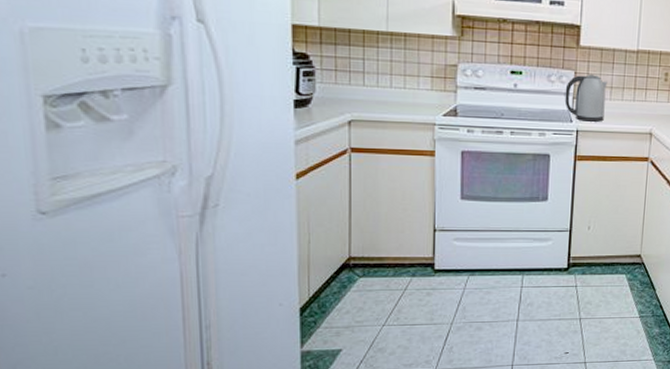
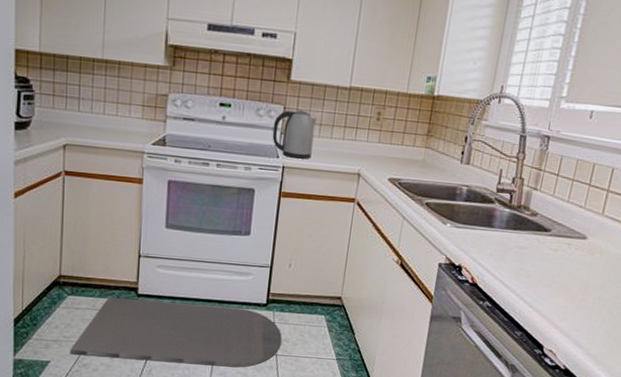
door mat: none [364,274,585,339] -> present [70,297,282,368]

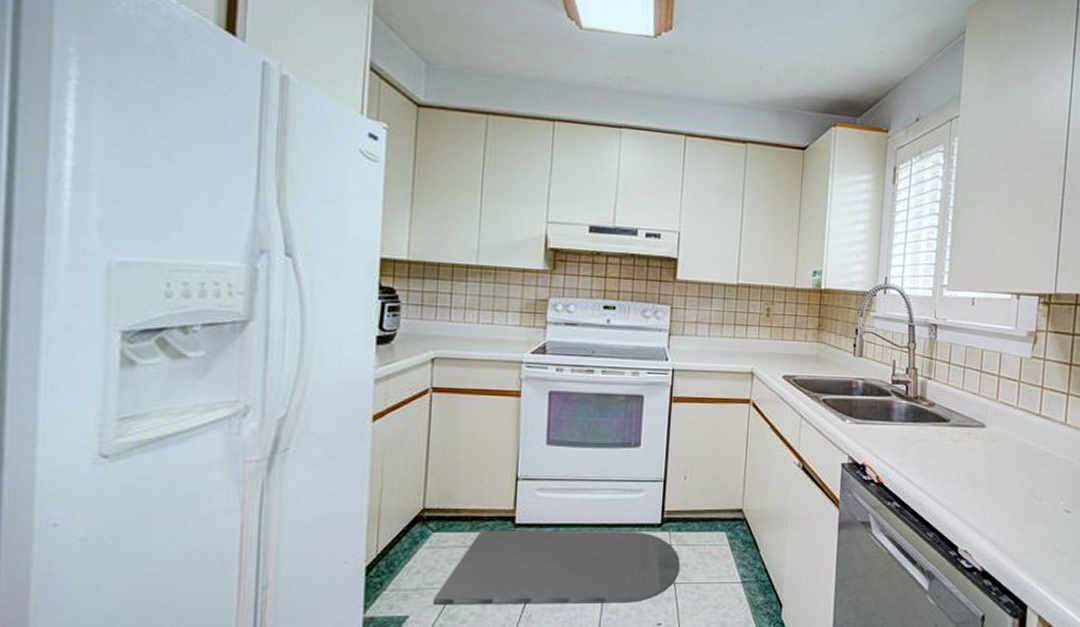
kettle: present [272,110,317,159] -> none [660,309,706,360]

